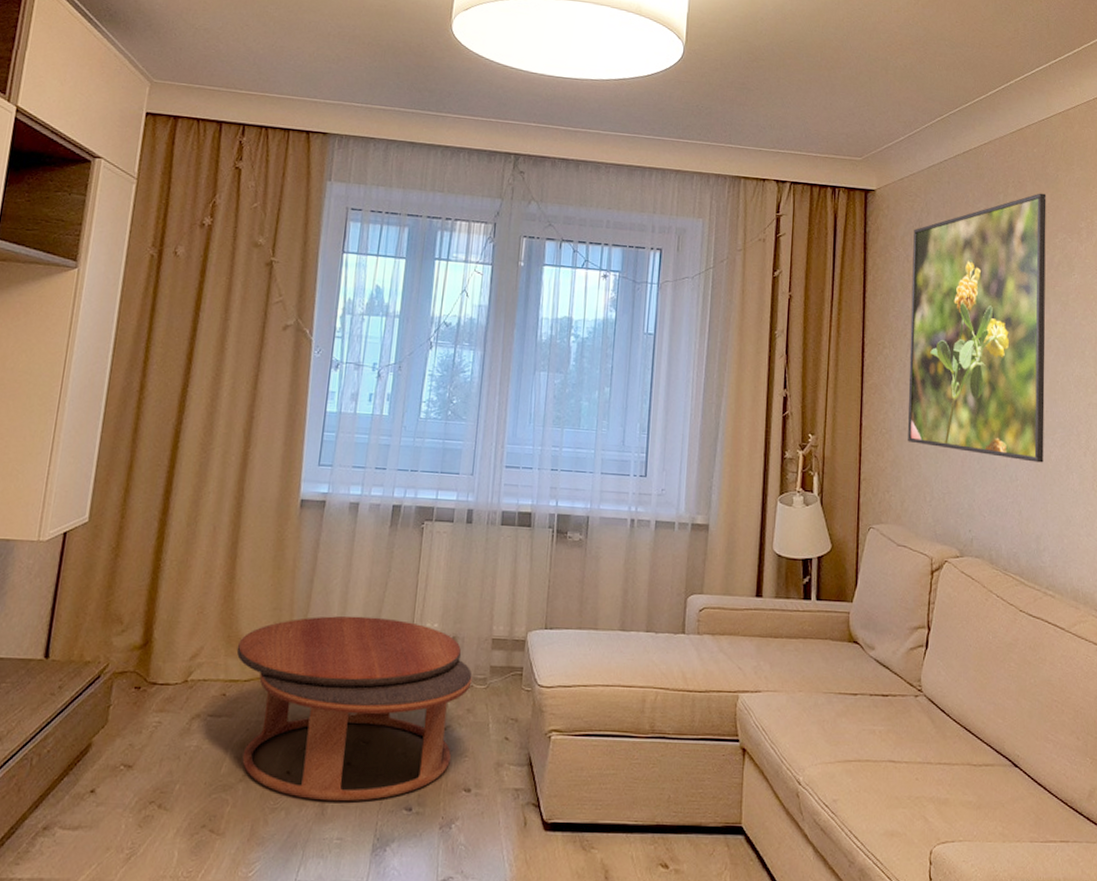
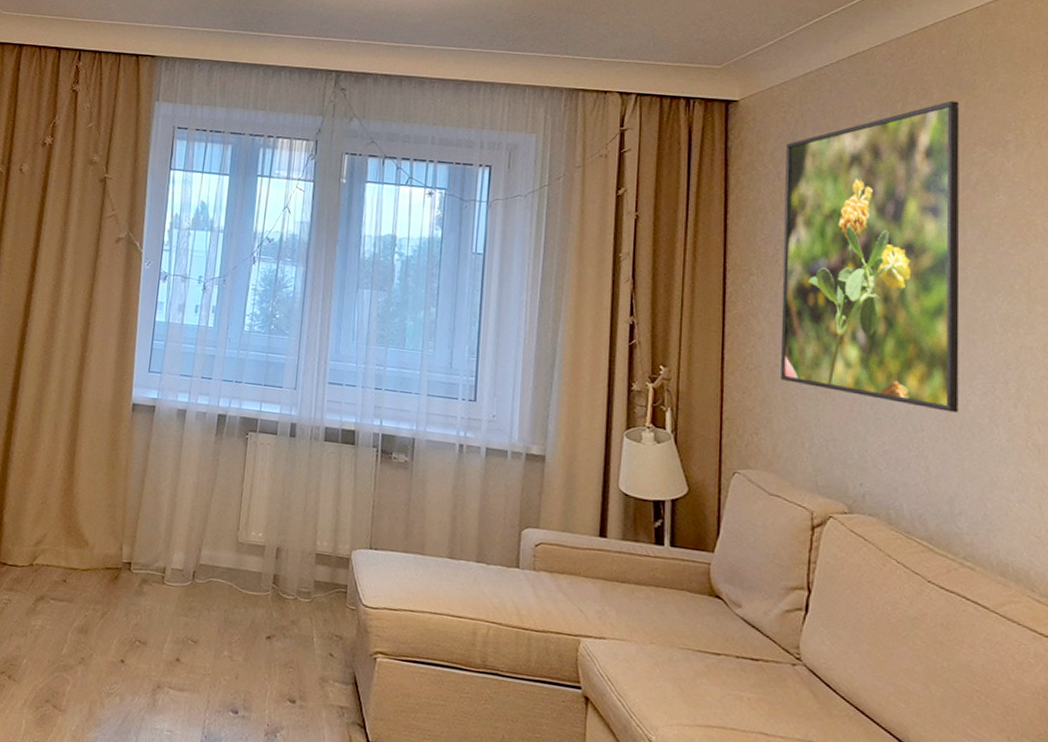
coffee table: present [236,615,473,802] -> none [75,516,297,698]

